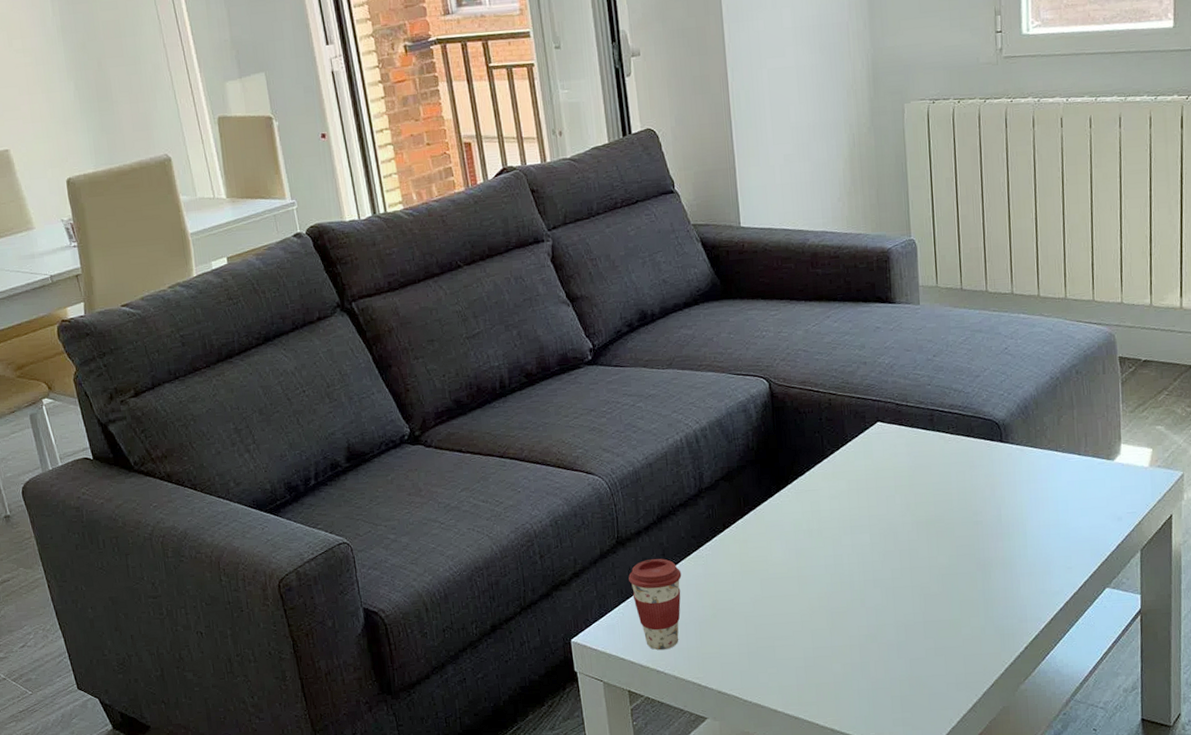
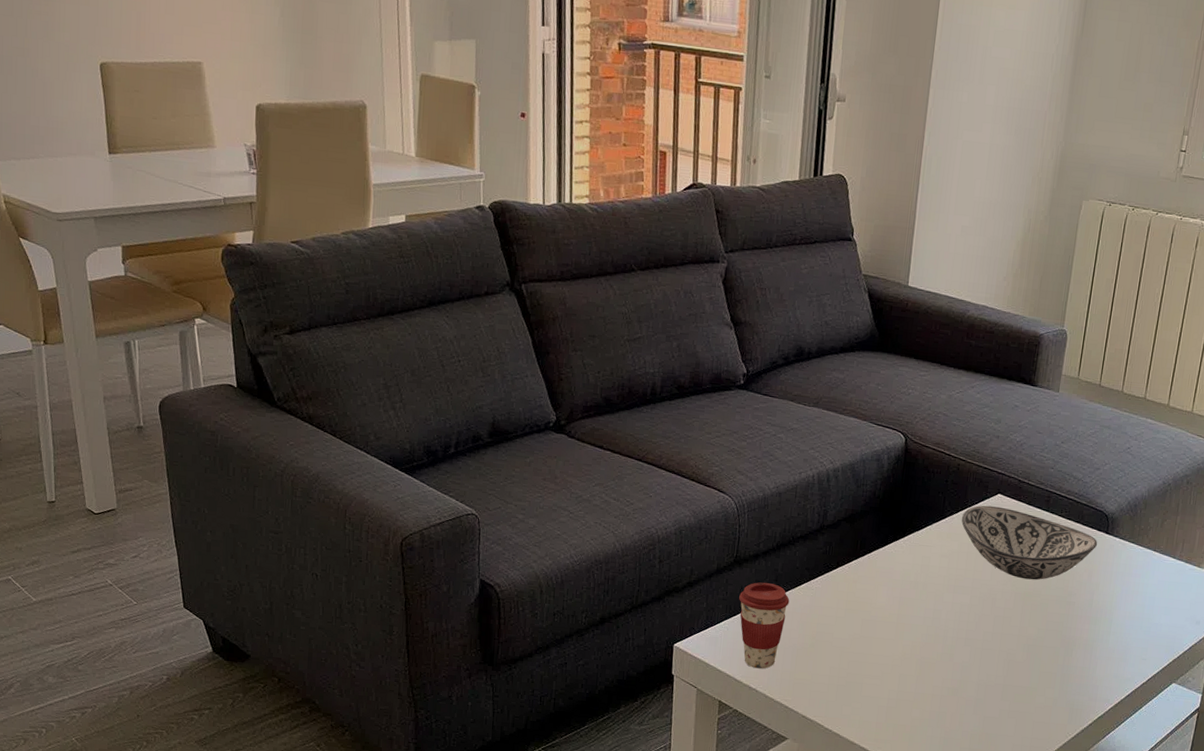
decorative bowl: none [843,435,994,507] -> present [961,505,1098,580]

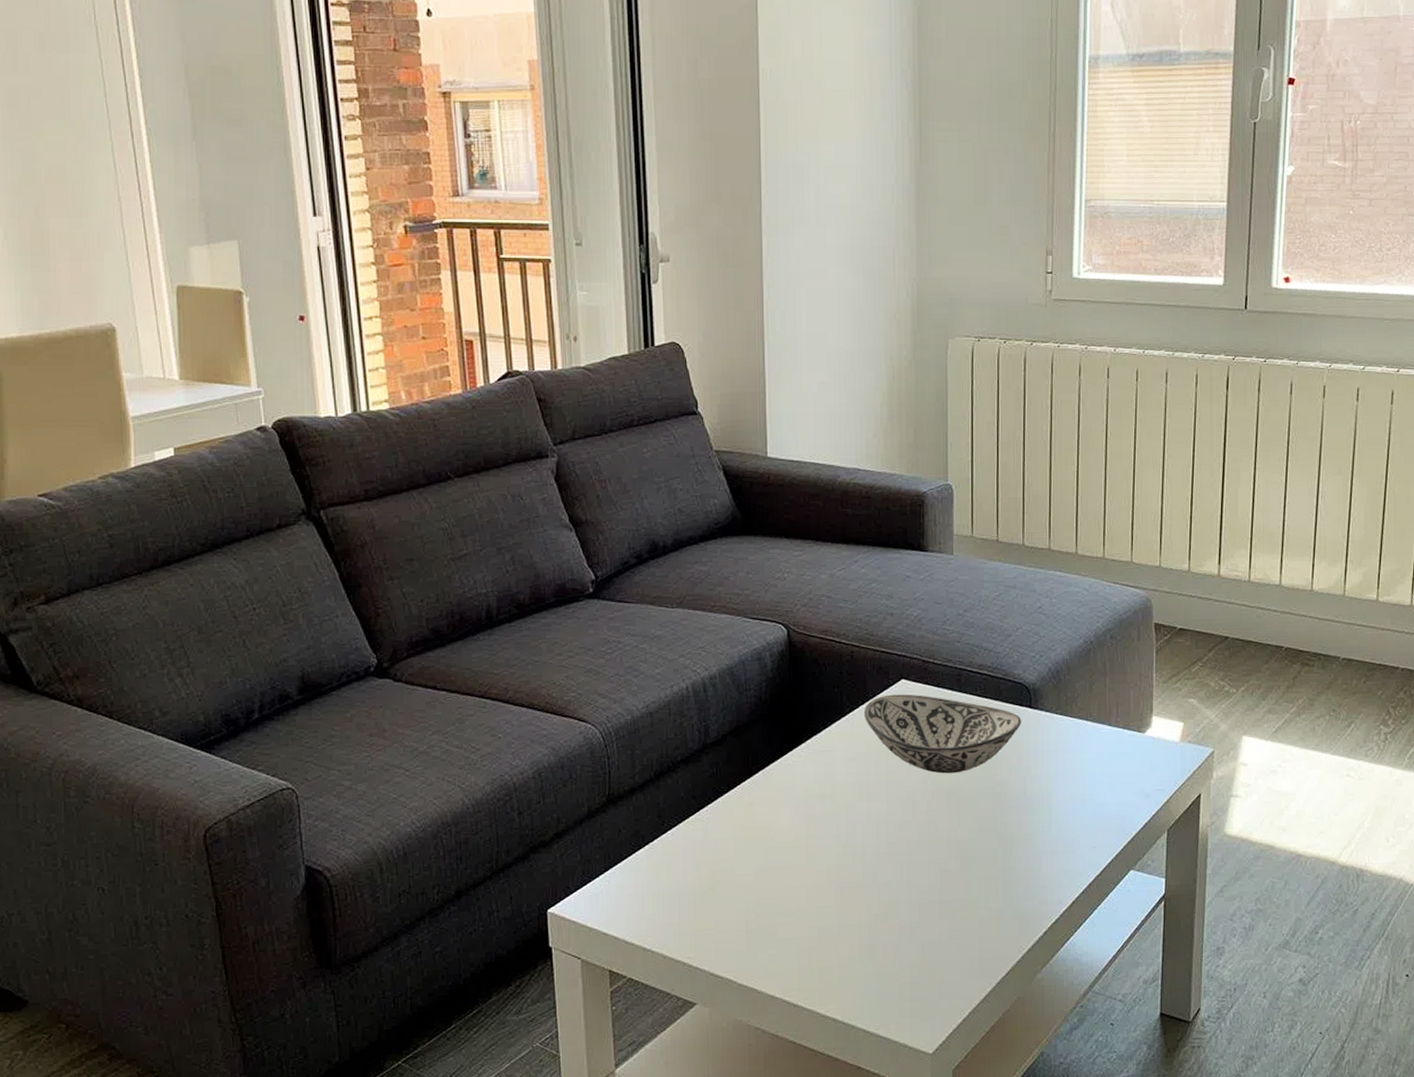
coffee cup: present [739,582,790,669] -> none [618,821,678,925]

